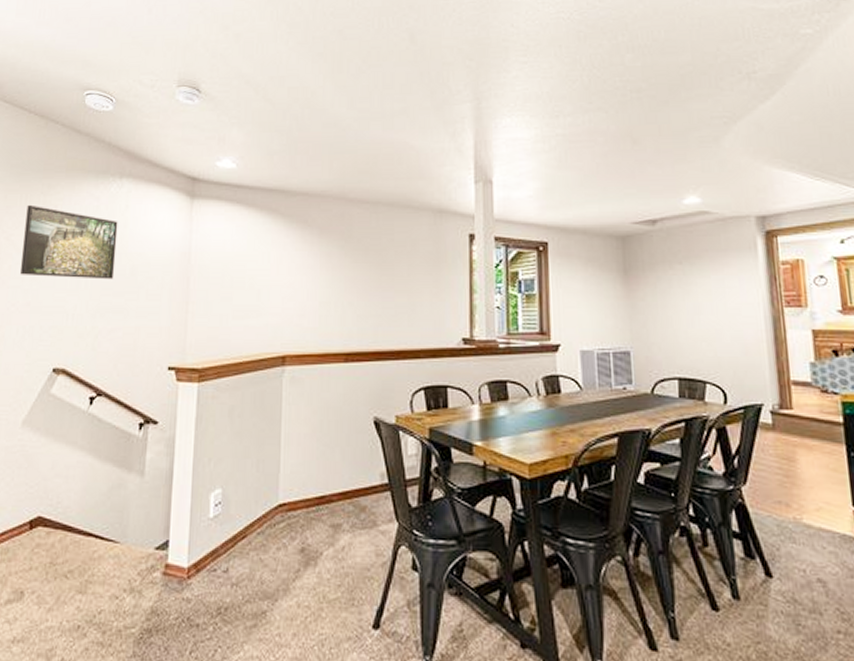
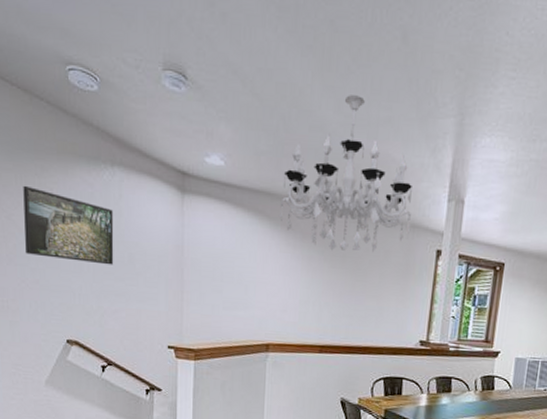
chandelier: none [295,92,438,245] -> present [280,95,412,253]

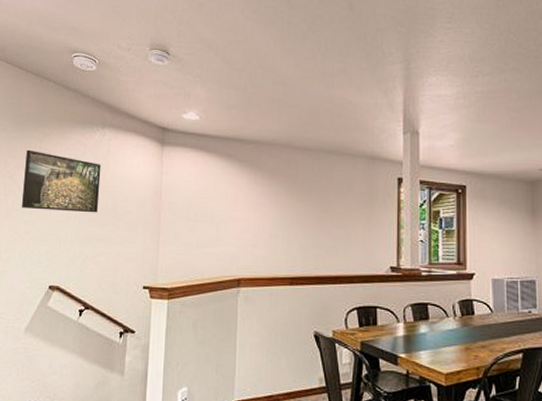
chandelier: present [280,95,412,253] -> none [249,54,371,186]

